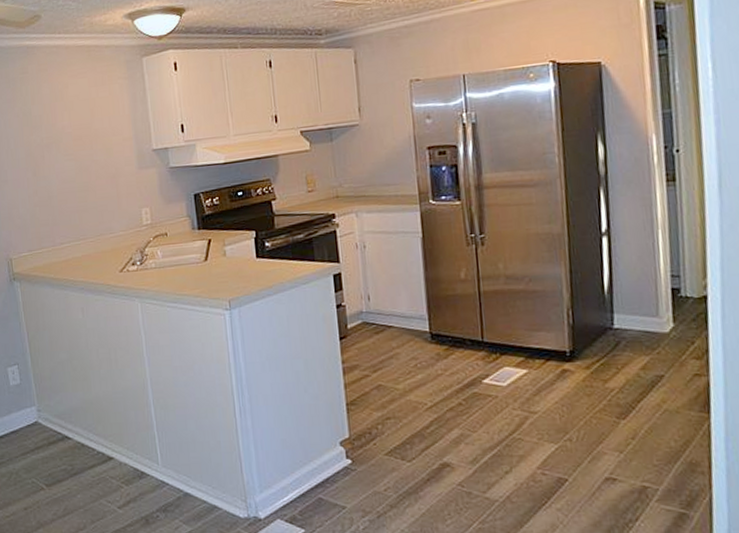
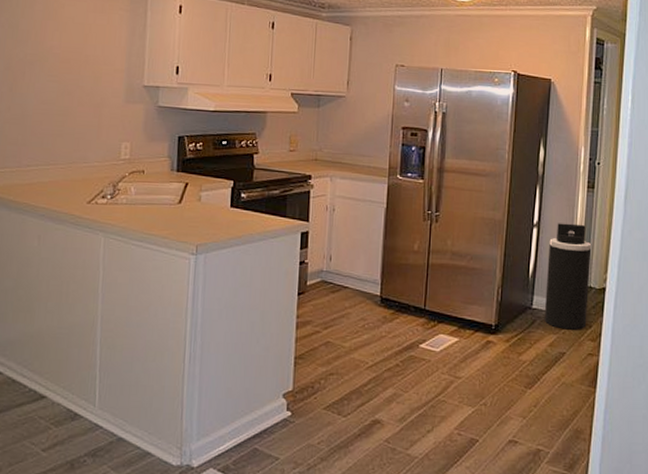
trash can: none [625,225,688,349] -> present [544,223,592,330]

